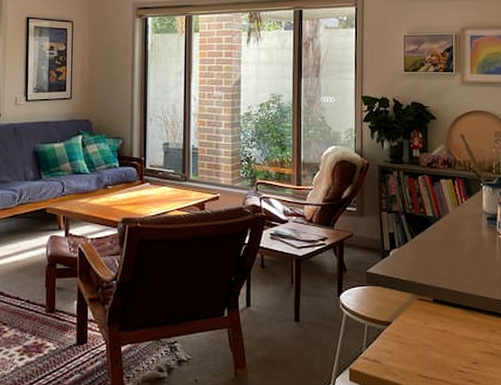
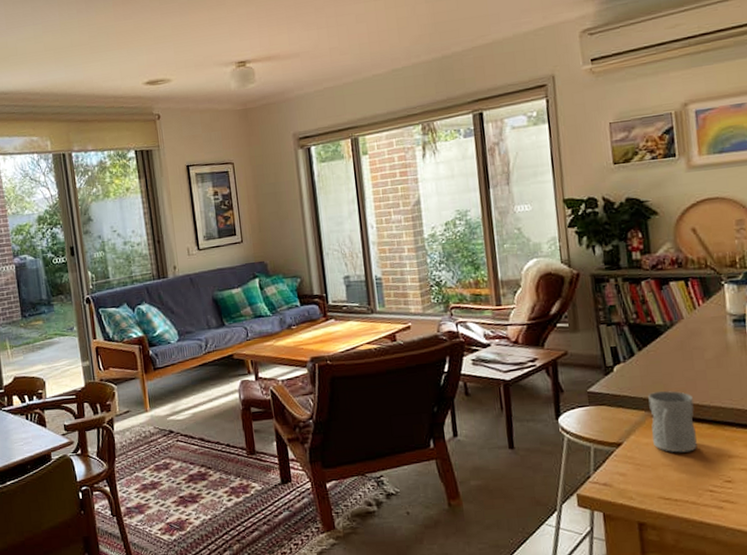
mug: none [416,277,452,334] -> present [648,391,697,453]

